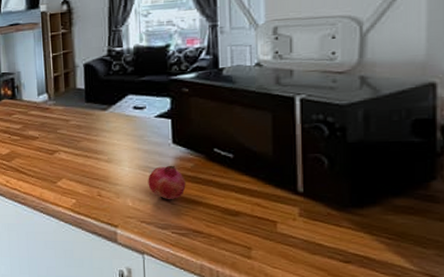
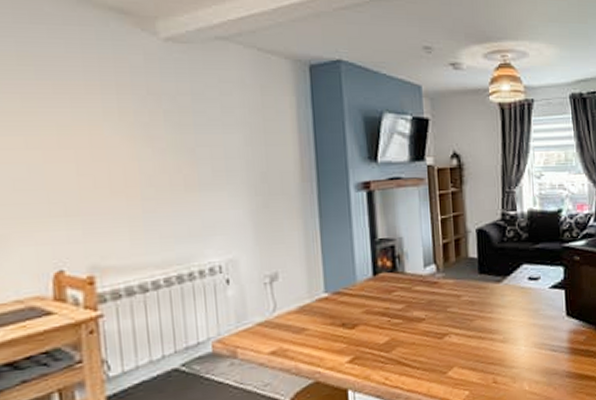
fruit: present [148,165,186,199] -> none [544,339,580,378]

